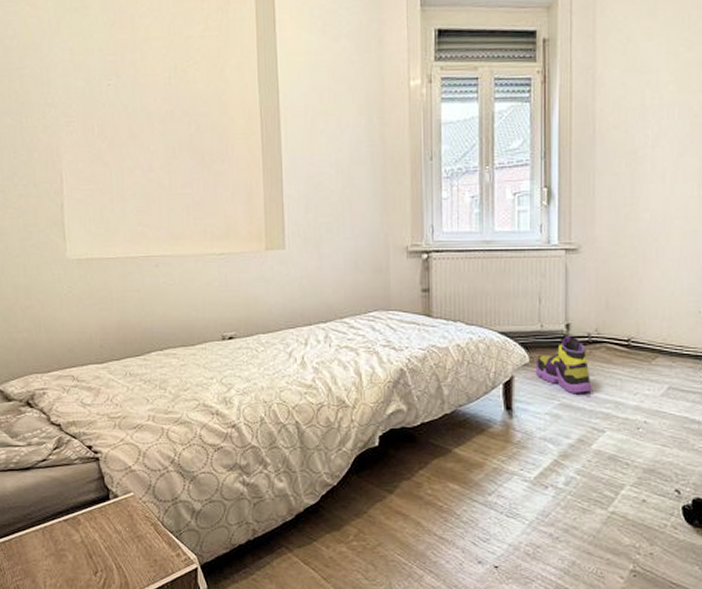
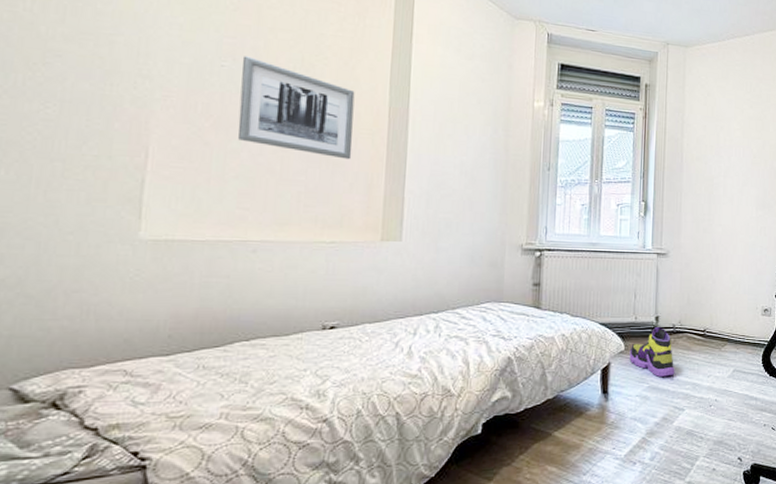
wall art: none [124,72,230,168] -> present [237,56,355,160]

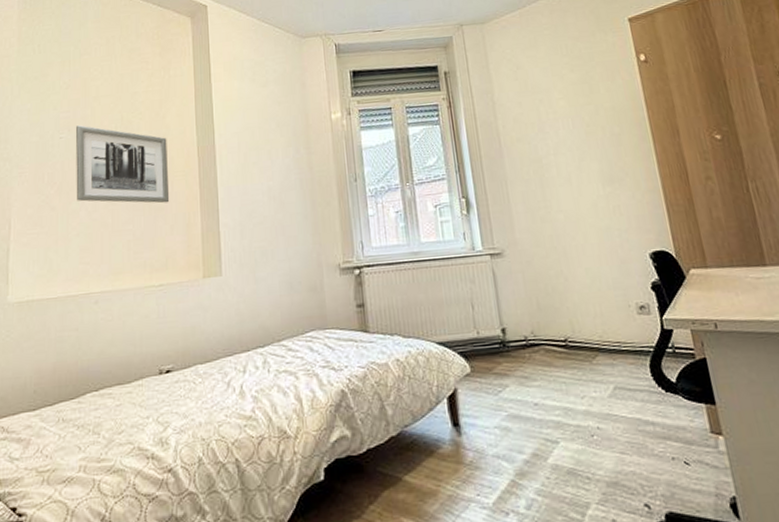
hiking boot: present [629,327,675,377] -> none [477,341,538,402]

